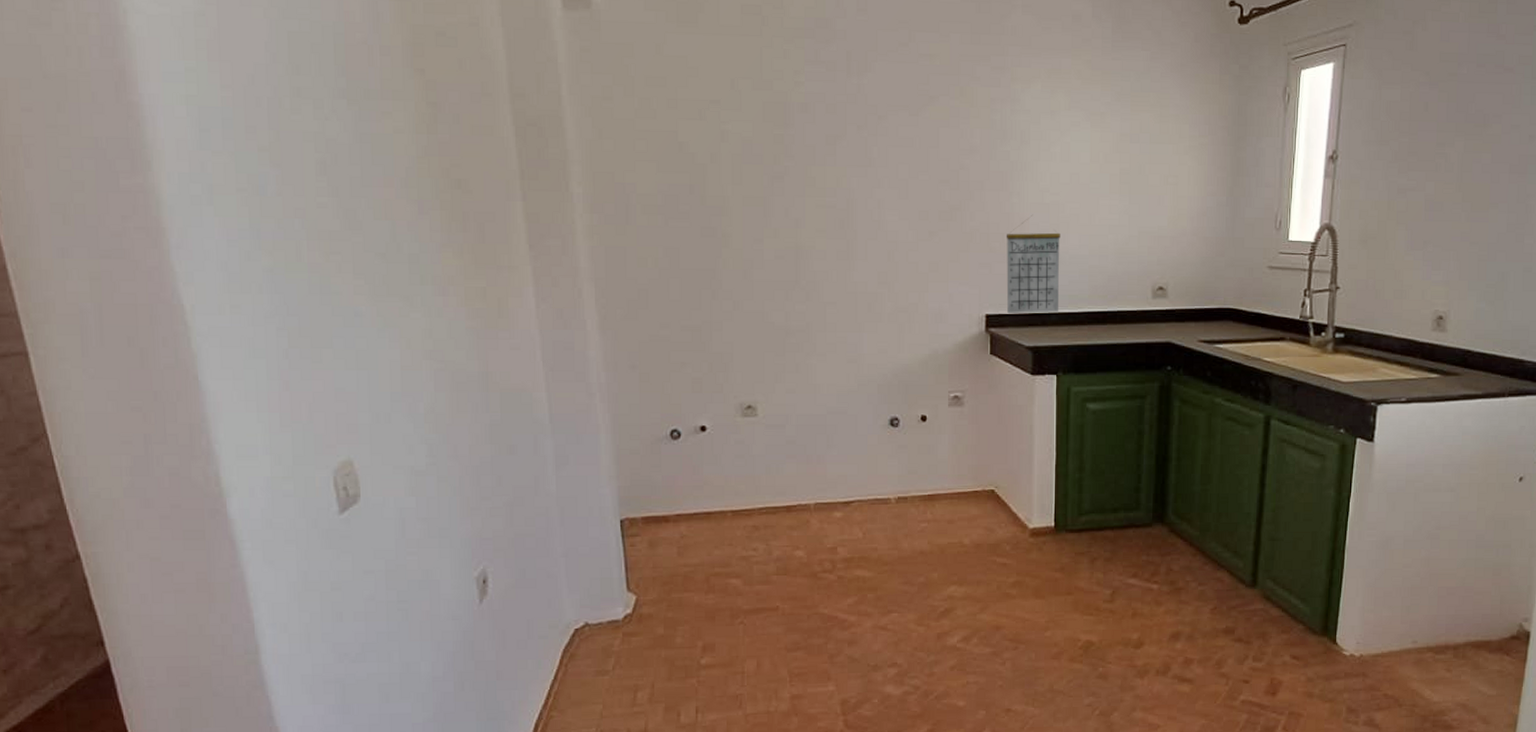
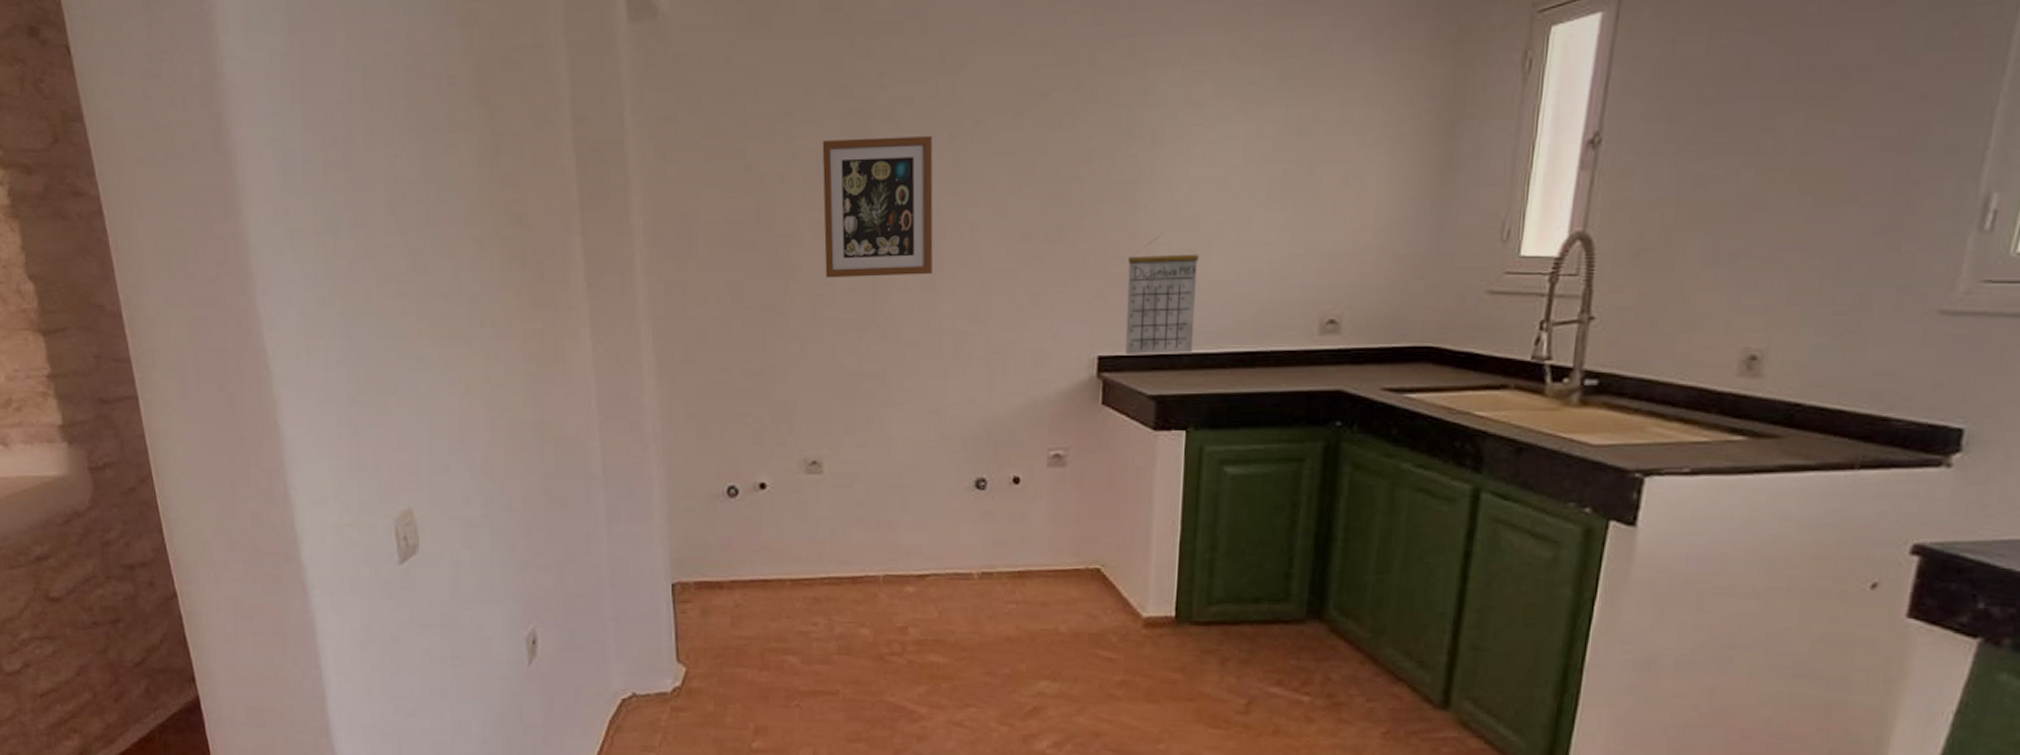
wall art: none [747,126,847,246] -> present [822,136,933,279]

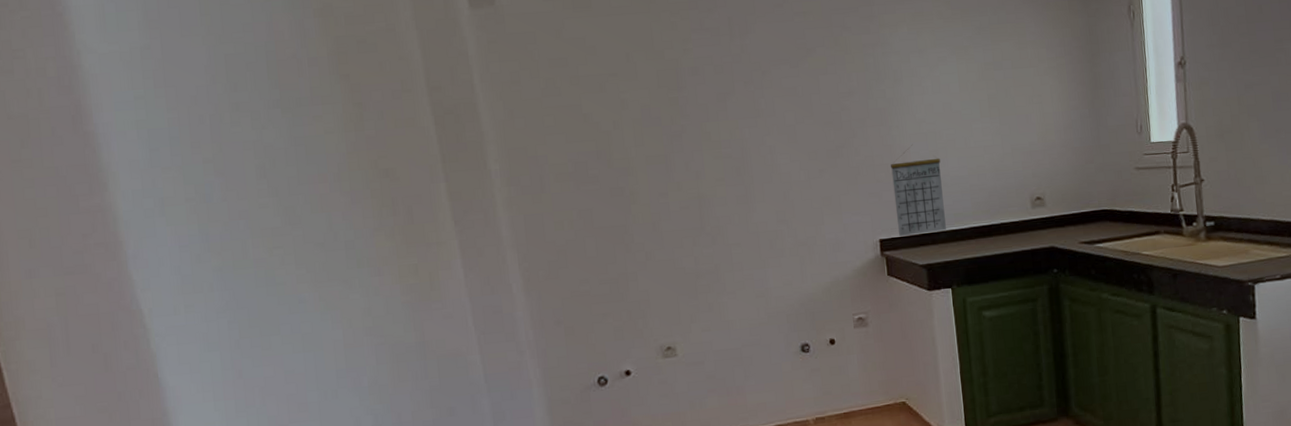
wall art: present [822,136,933,279] -> none [644,85,745,200]

